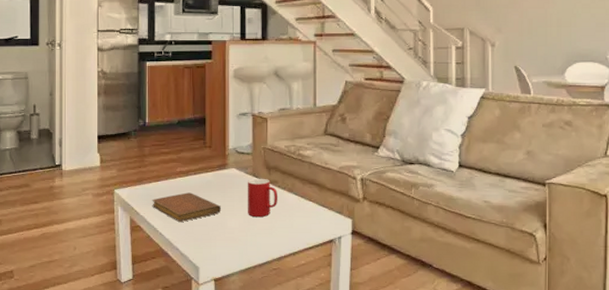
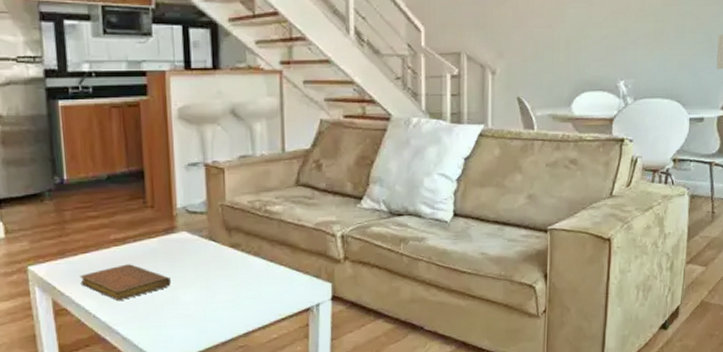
cup: present [247,178,278,218] -> none [202,241,242,289]

